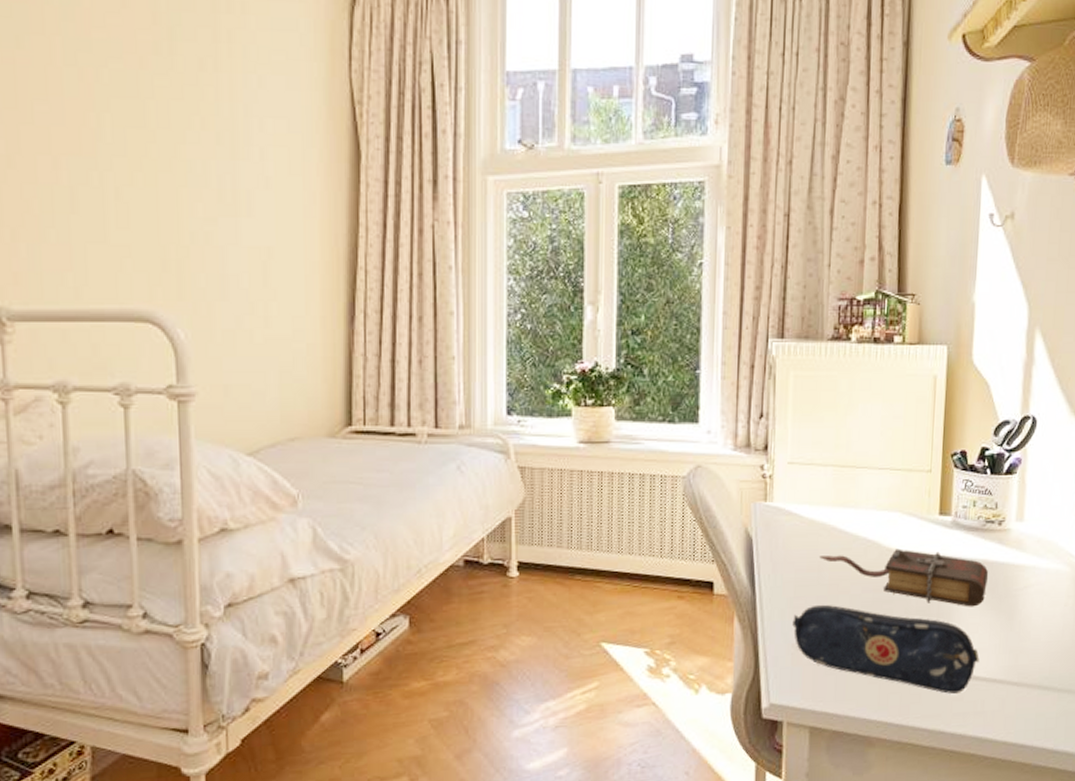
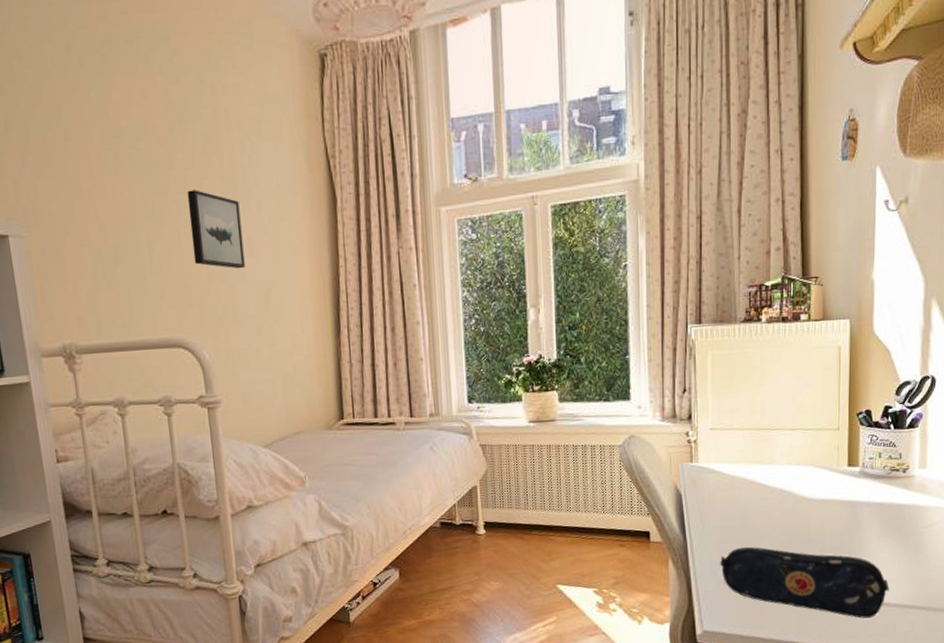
wall art: none [171,126,240,230] -> present [187,190,245,269]
book: present [819,548,989,607] -> none [741,497,896,544]

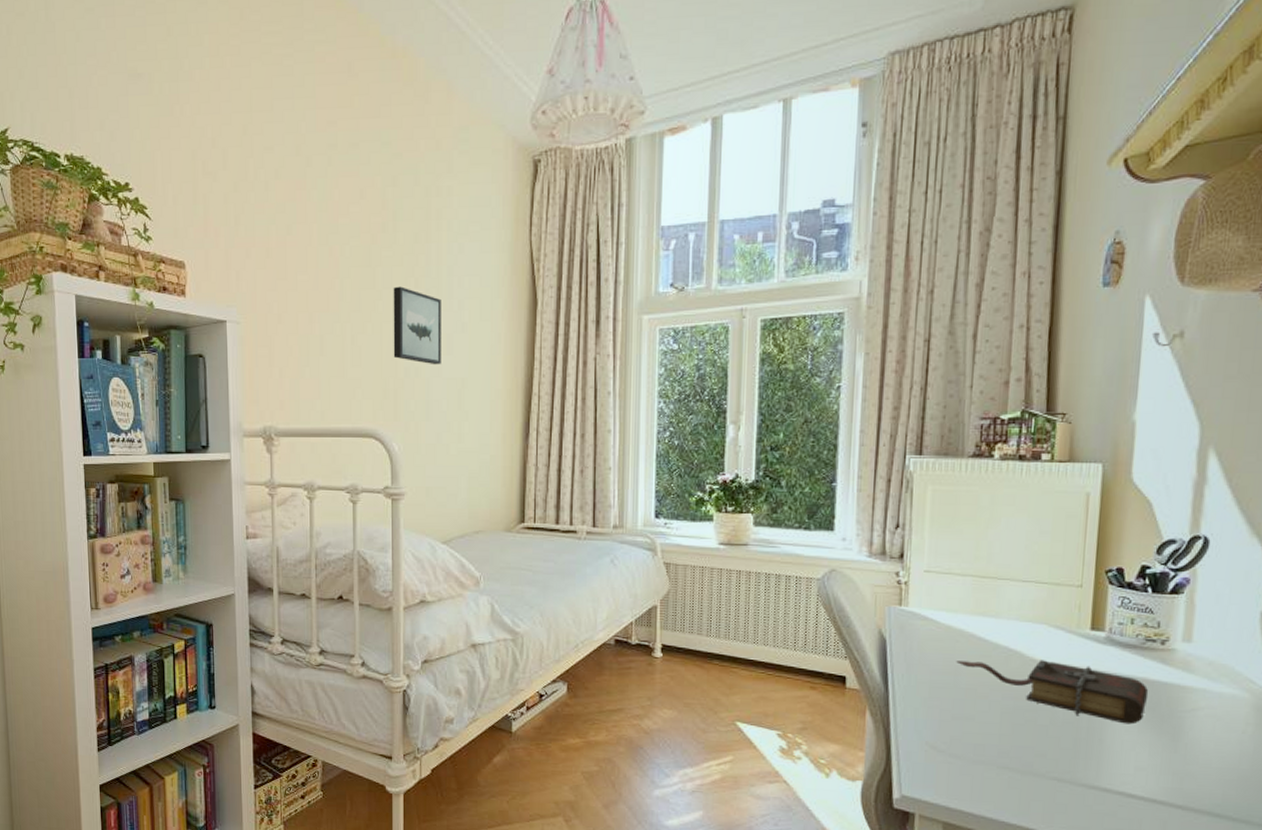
pencil case: present [720,546,890,619] -> none [926,706,1137,809]
book: none [741,497,896,544] -> present [956,660,1149,725]

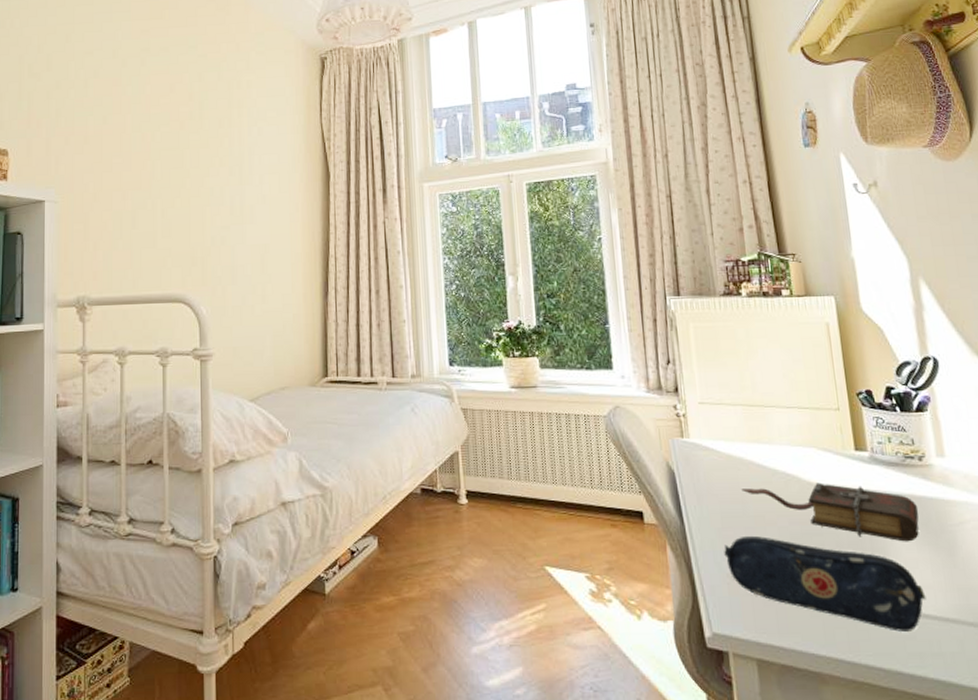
wall art: present [393,286,441,365] -> none [200,165,245,234]
pencil case: none [926,706,1137,809] -> present [724,535,926,632]

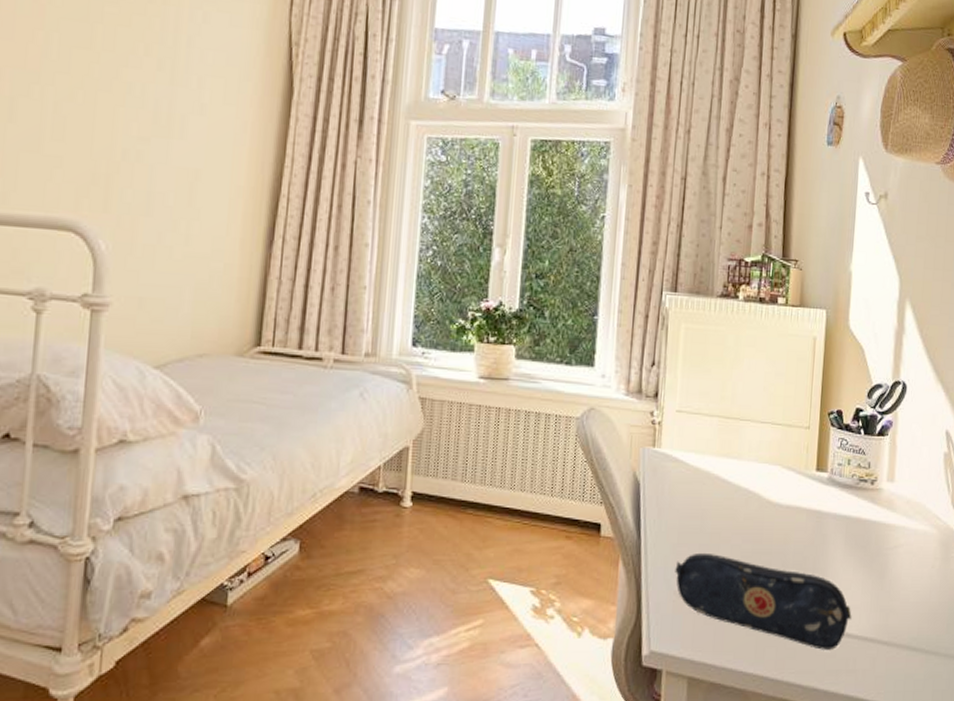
book: present [741,483,919,542] -> none [703,501,862,564]

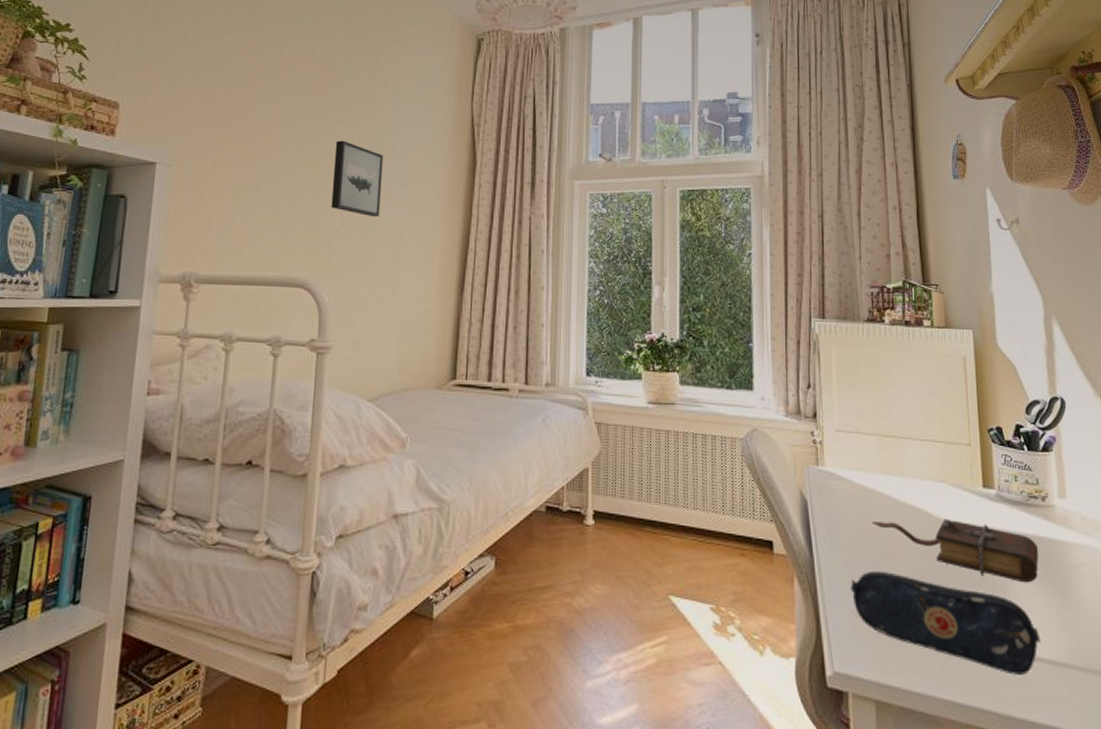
wall art: none [109,50,177,151] -> present [330,140,383,218]
book: none [703,501,862,564] -> present [872,519,1039,583]

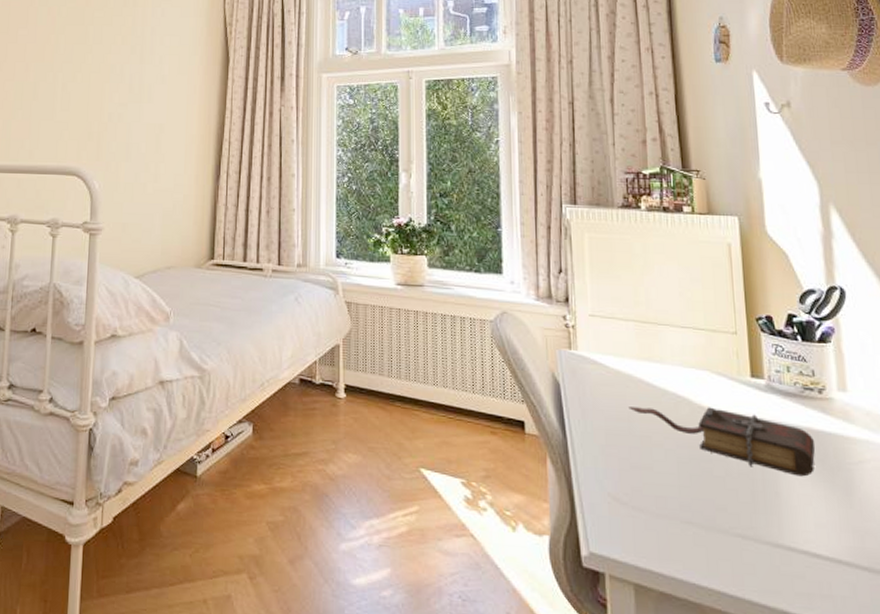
wall art: present [330,140,383,218] -> none [99,42,145,112]
pencil case: present [851,570,1041,675] -> none [606,455,818,570]

